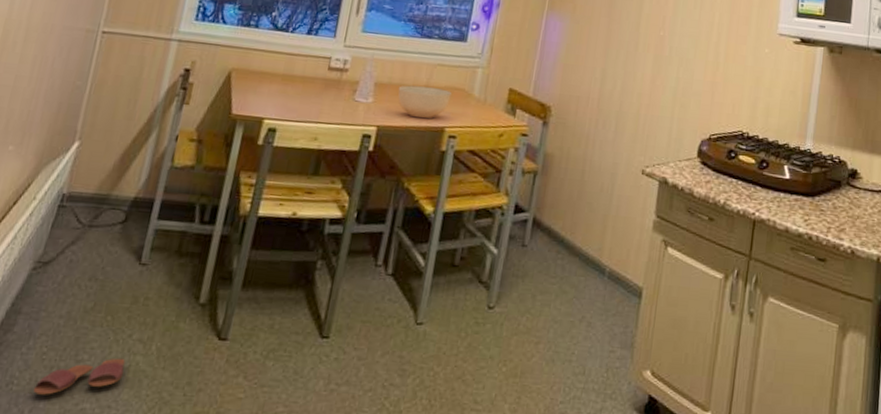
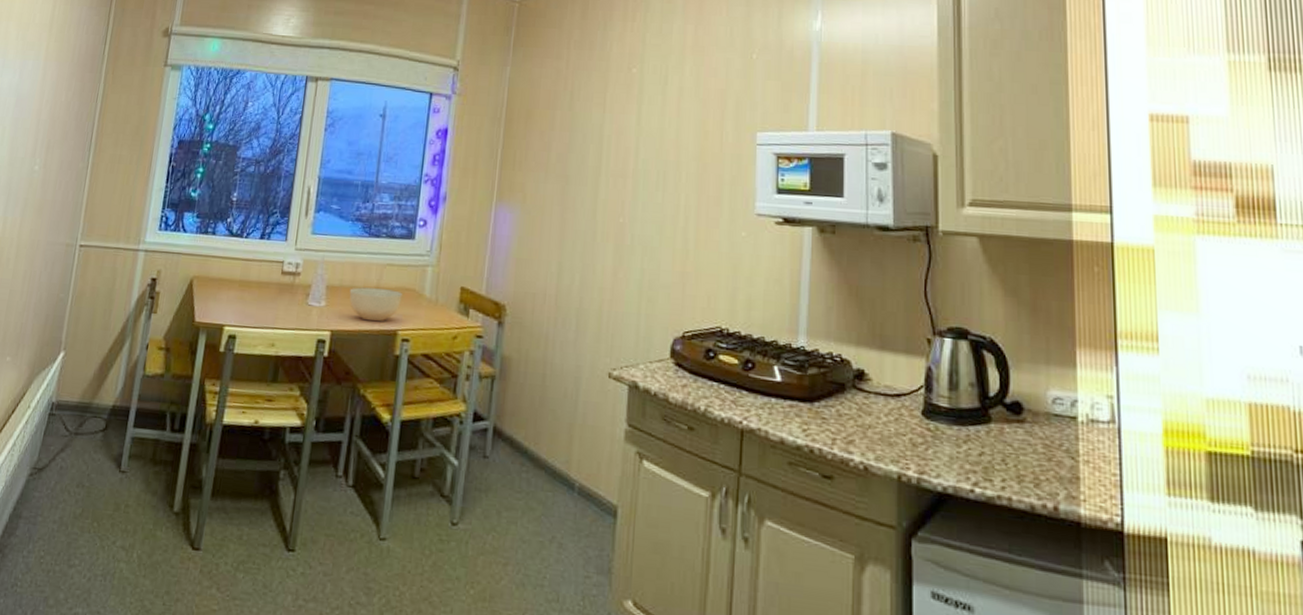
slippers: present [32,358,126,395] -> none [33,564,111,598]

